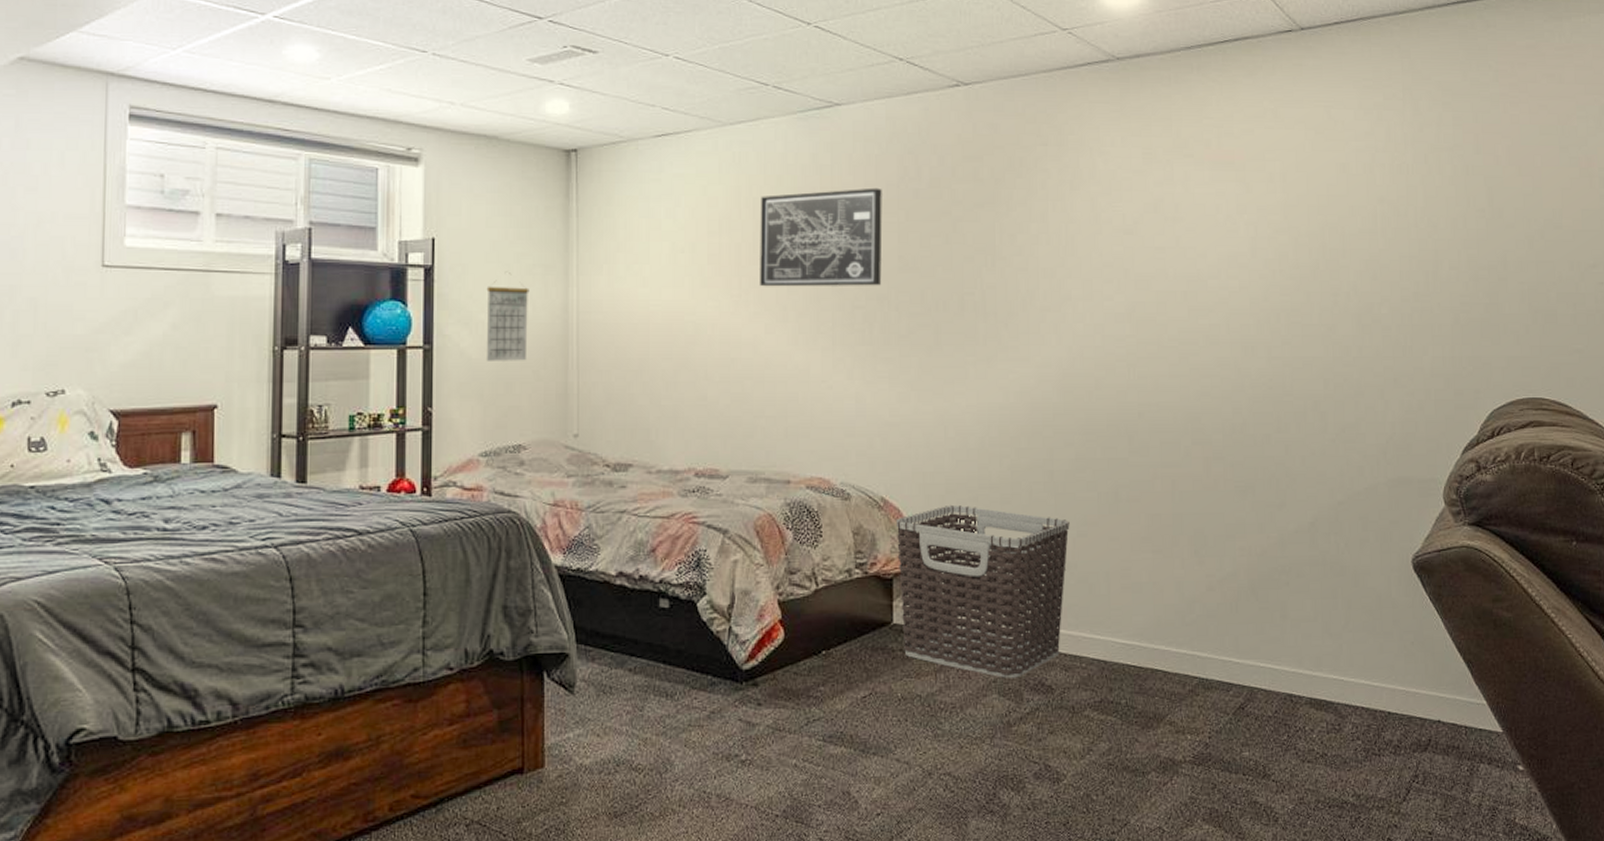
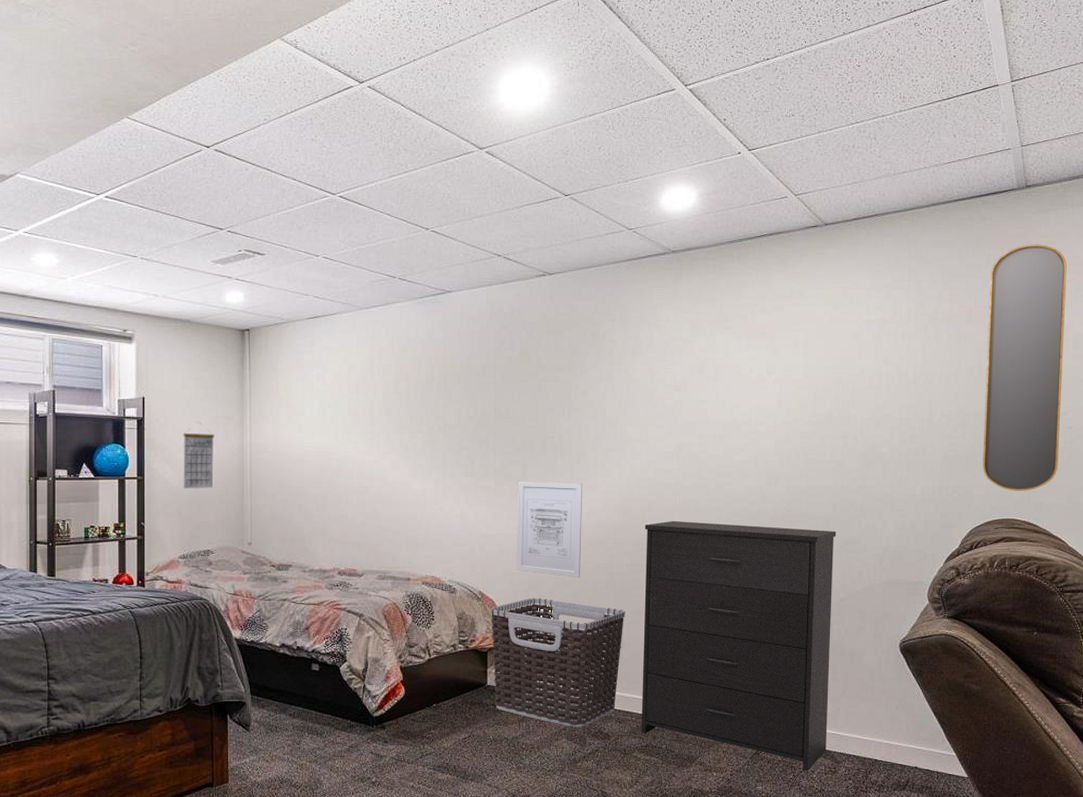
wall art: present [760,187,882,287] -> none [388,356,483,433]
wall art: none [928,350,1013,479] -> present [516,481,583,579]
dresser: none [1091,401,1330,730] -> present [641,520,837,771]
home mirror: none [1498,58,1591,363] -> present [983,244,1067,491]

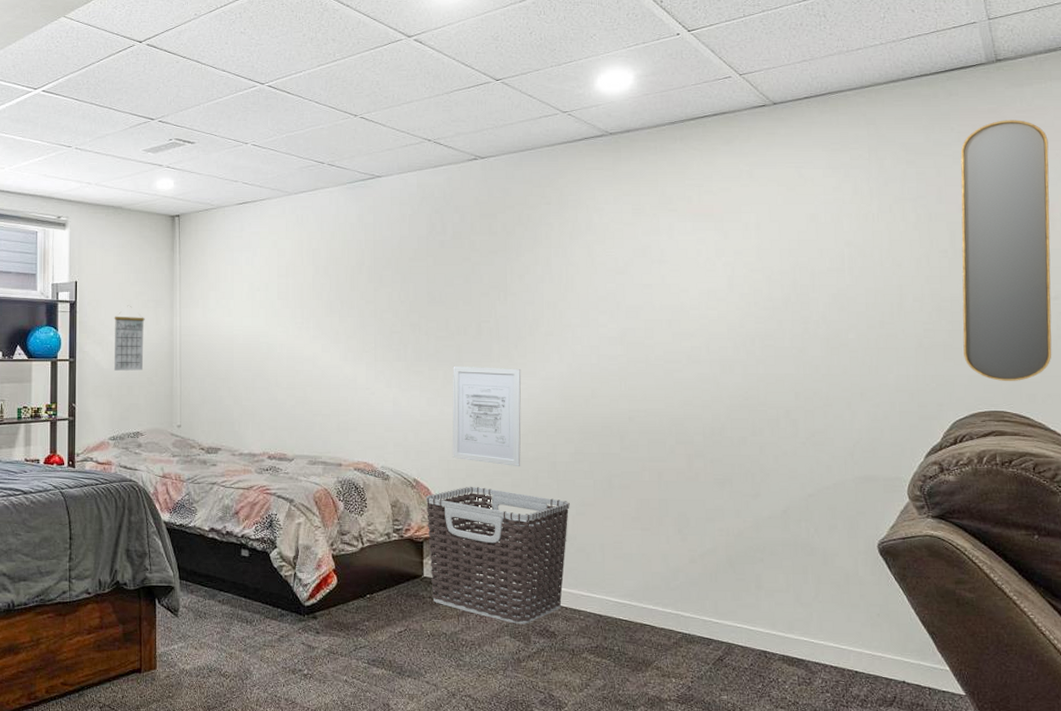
dresser: present [641,520,837,771] -> none [588,408,801,681]

